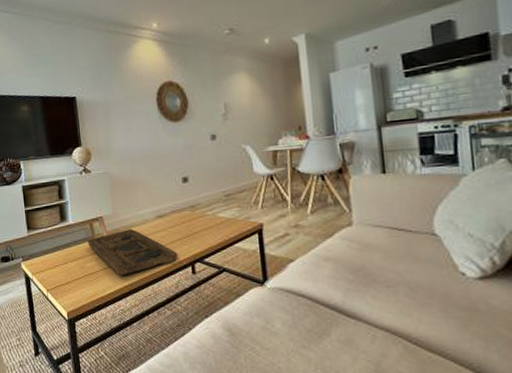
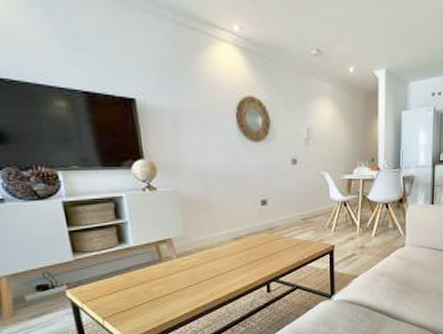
decorative tray: present [88,229,178,275] -> none [153,251,254,298]

